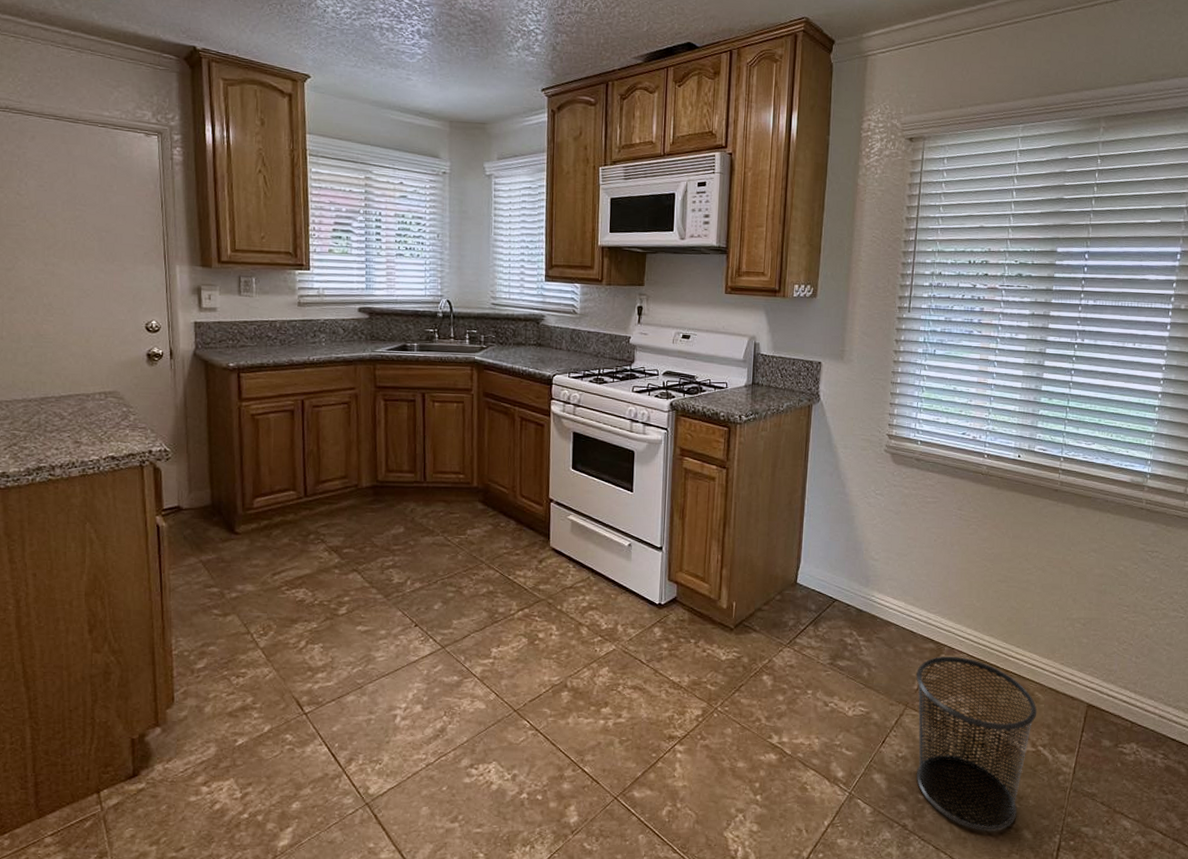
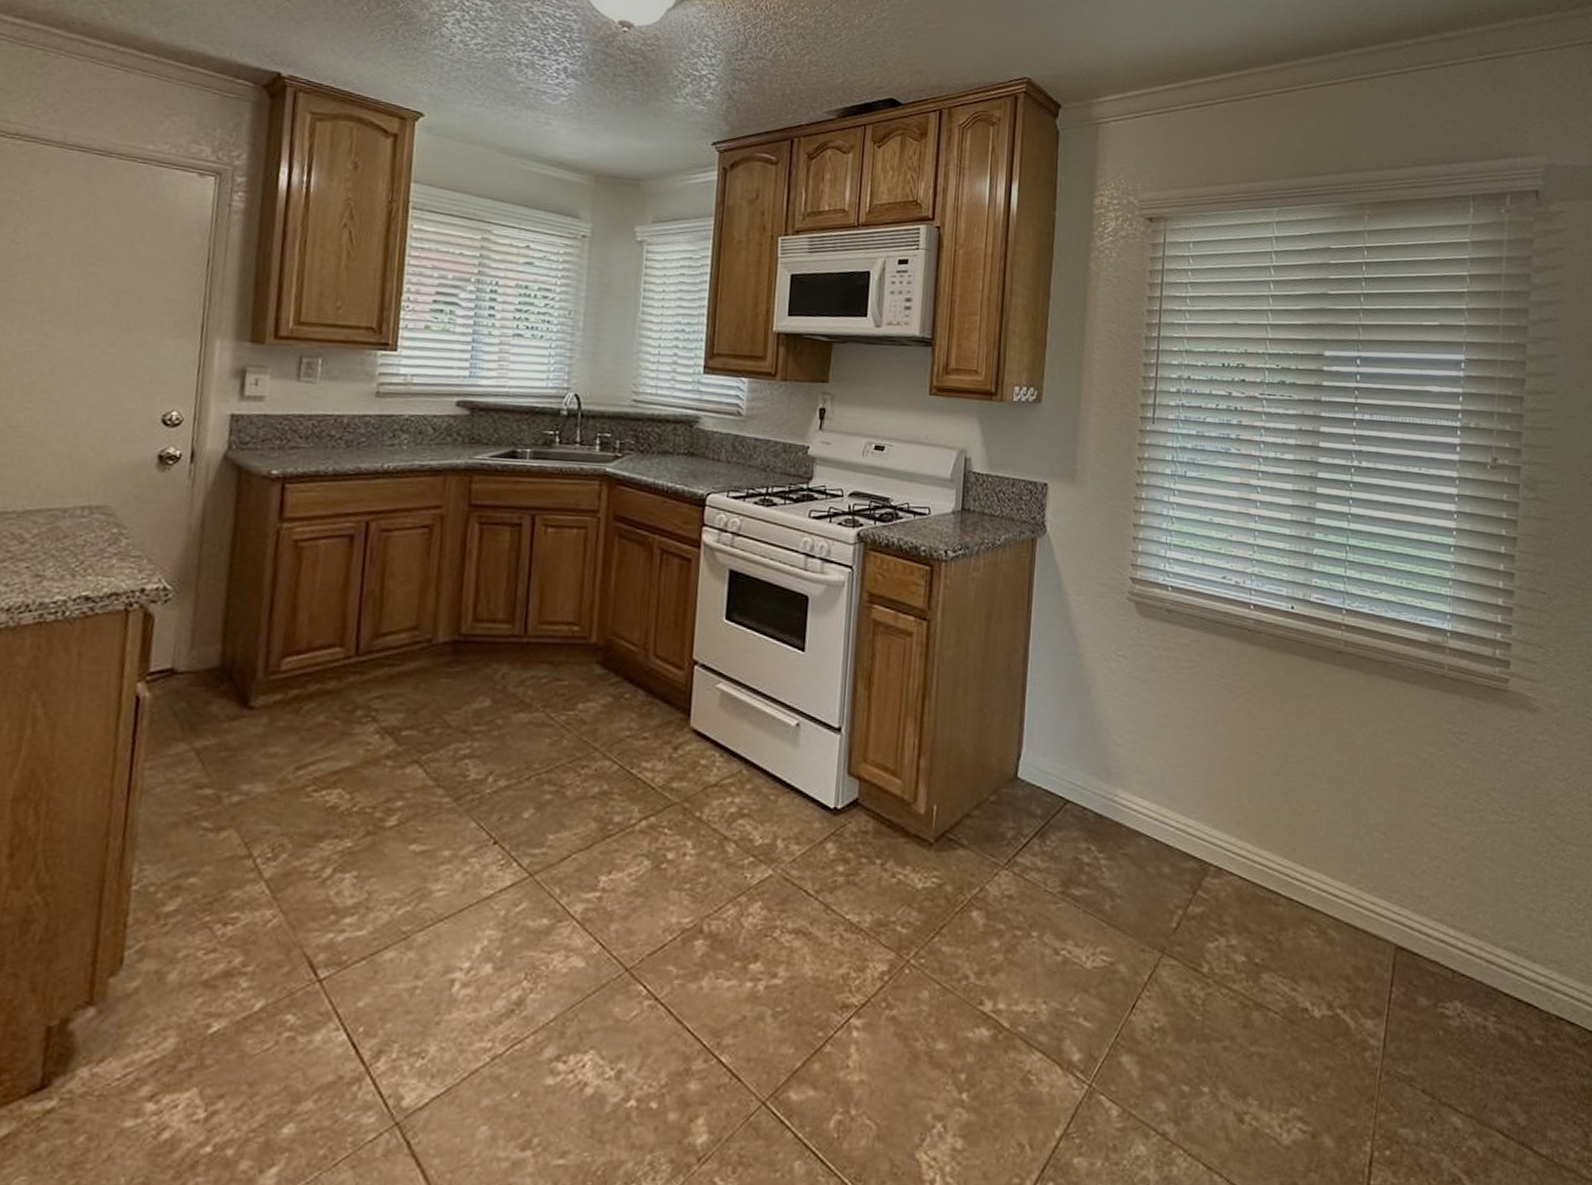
trash can: present [916,656,1037,832] -> none [1174,879,1332,1139]

